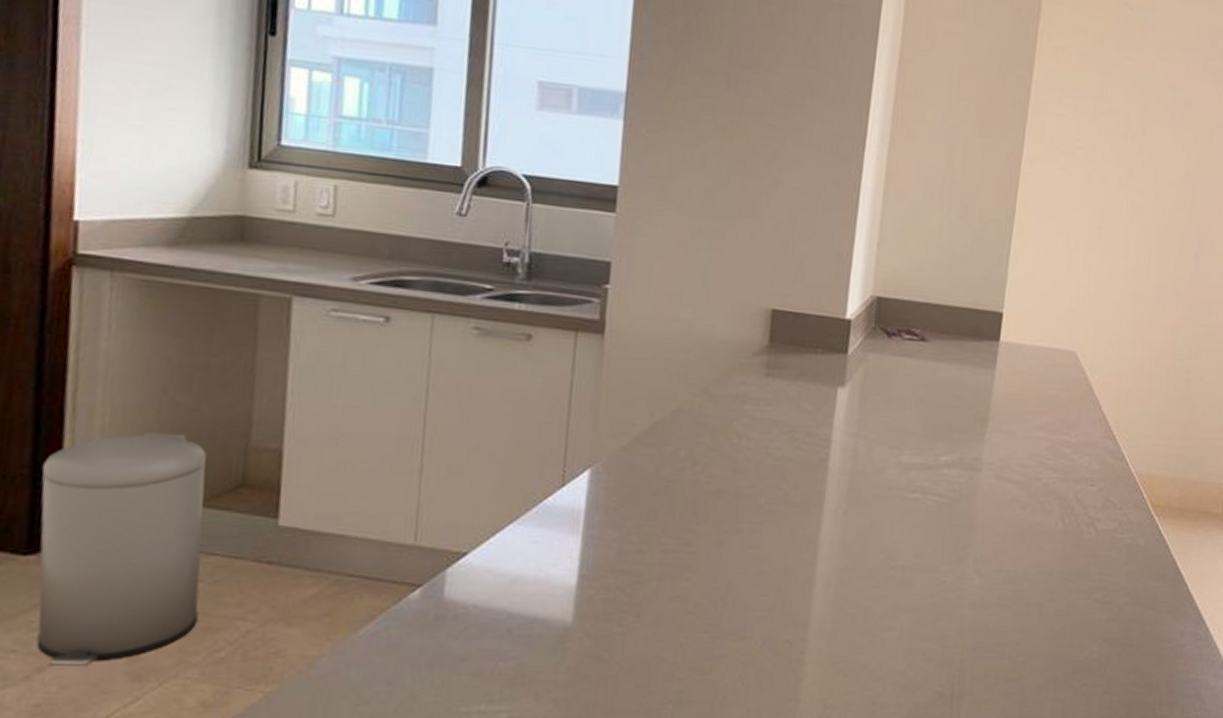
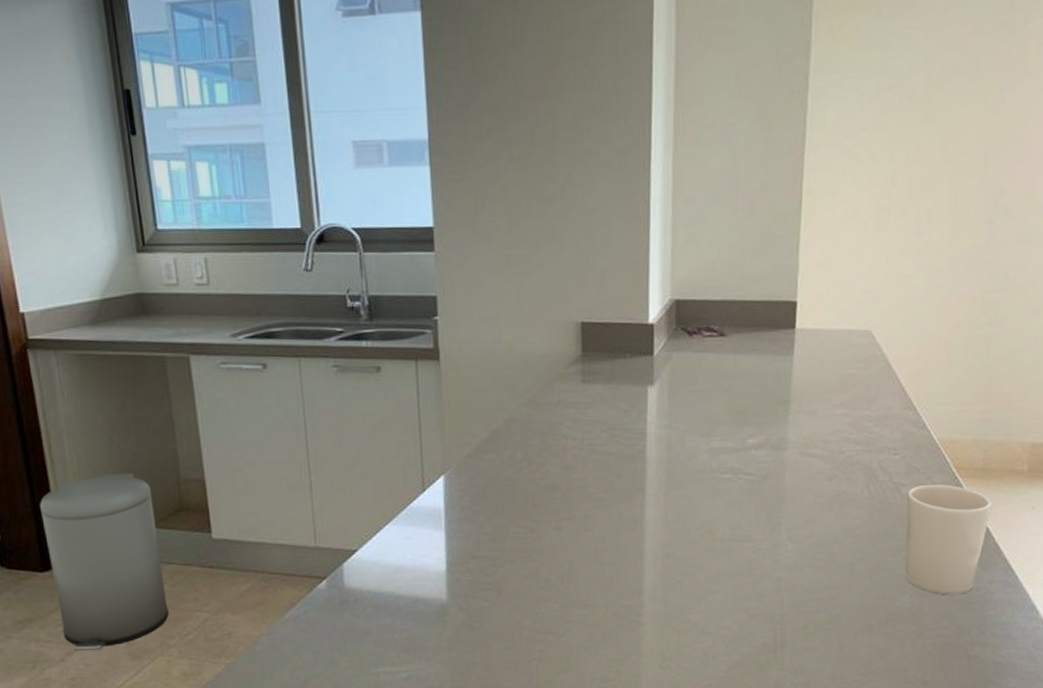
mug: none [1095,521,1186,646] -> present [905,484,992,595]

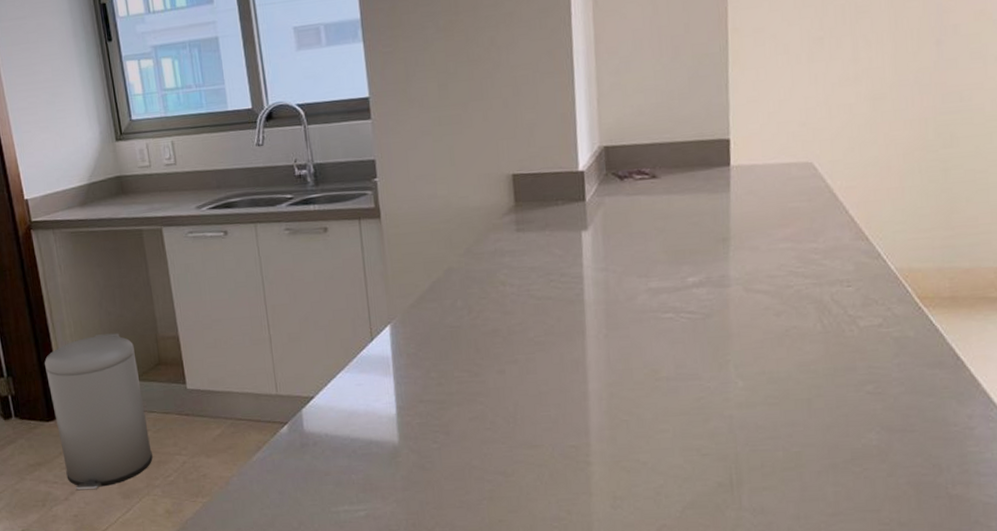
mug: present [905,484,992,595] -> none [865,315,964,431]

